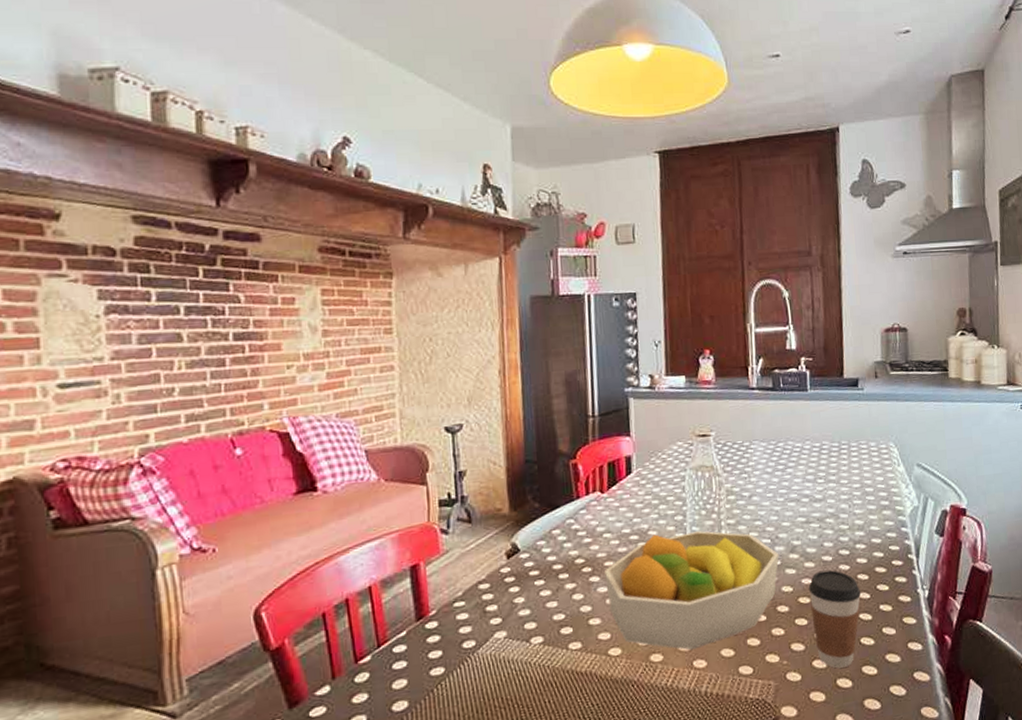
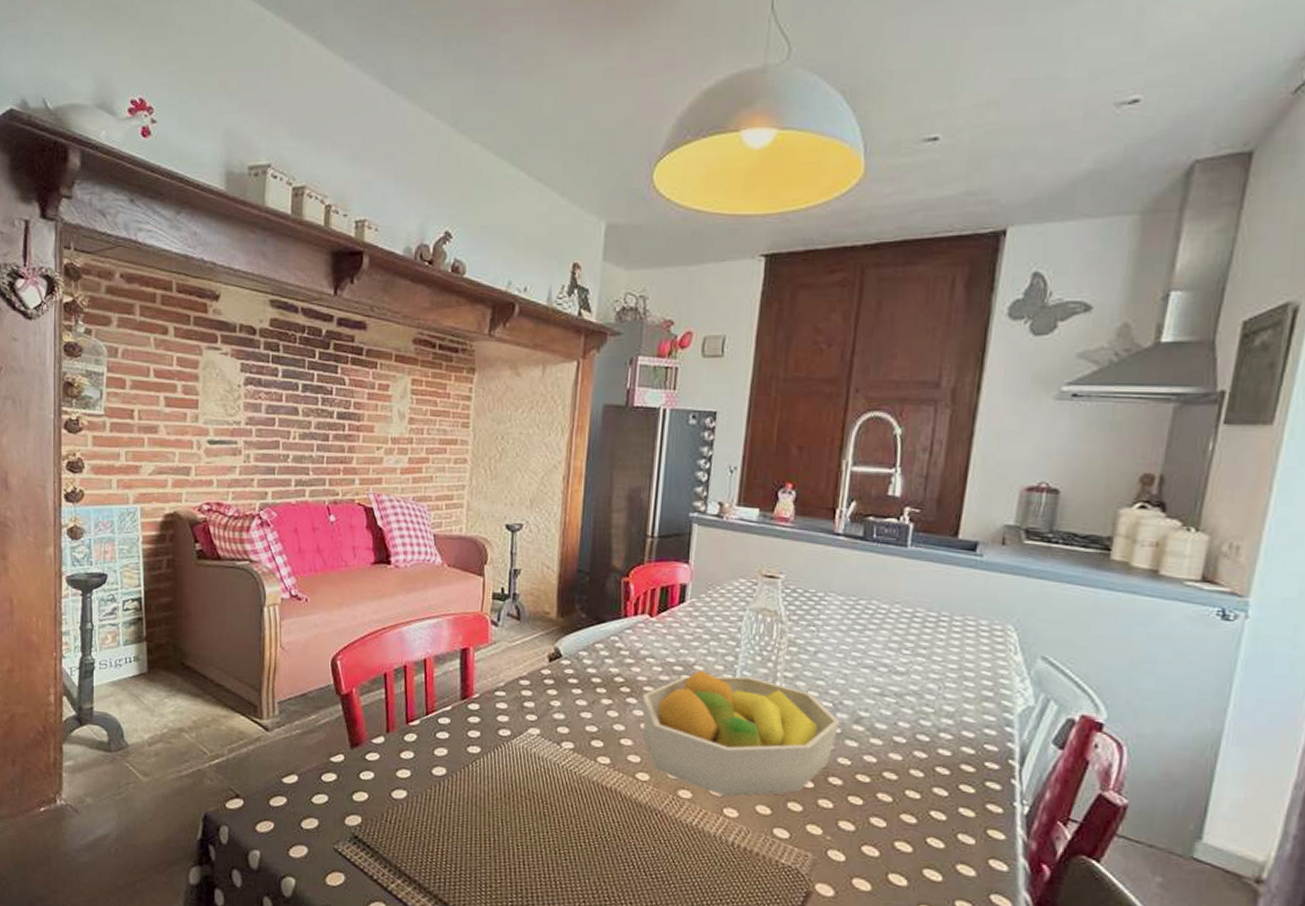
coffee cup: present [808,570,862,668] -> none [869,751,937,864]

